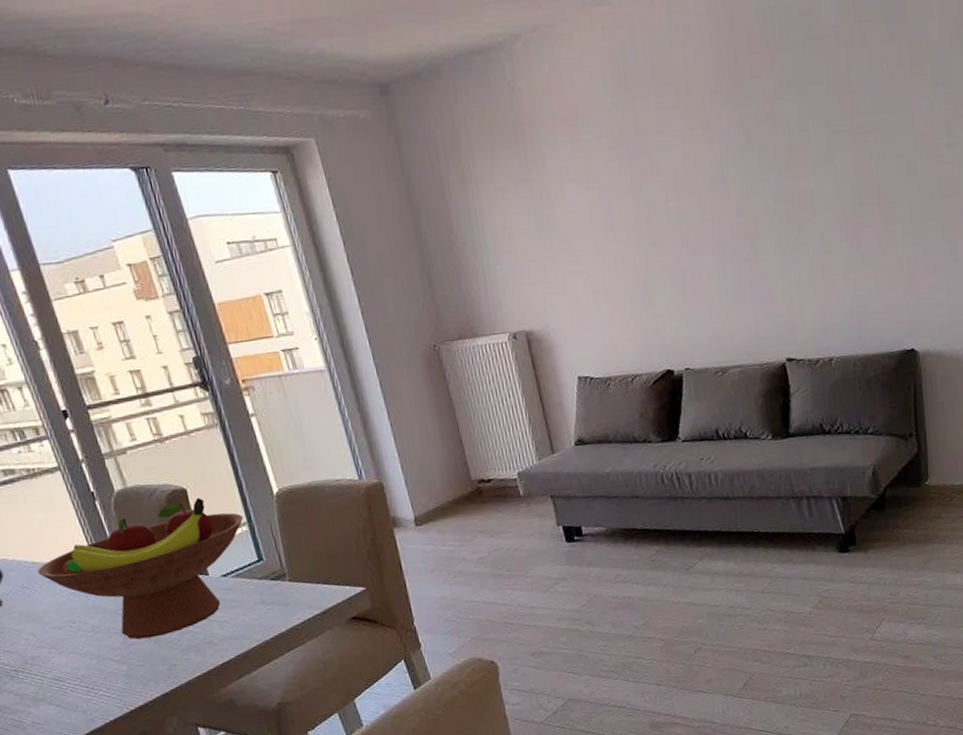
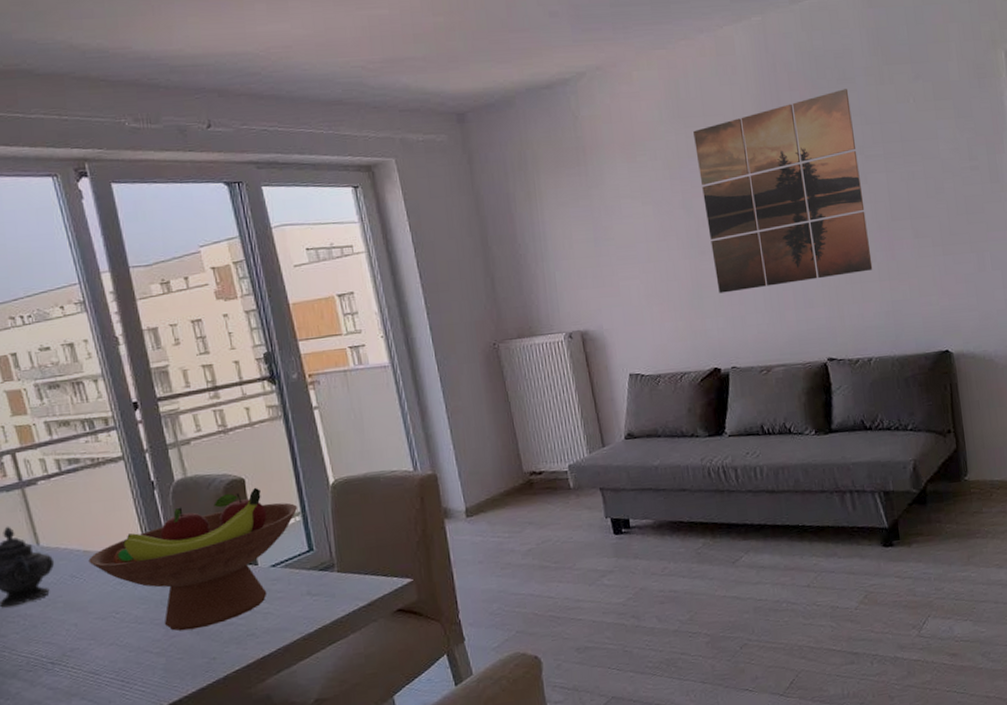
wall art: none [642,51,837,289] -> present [693,89,873,293]

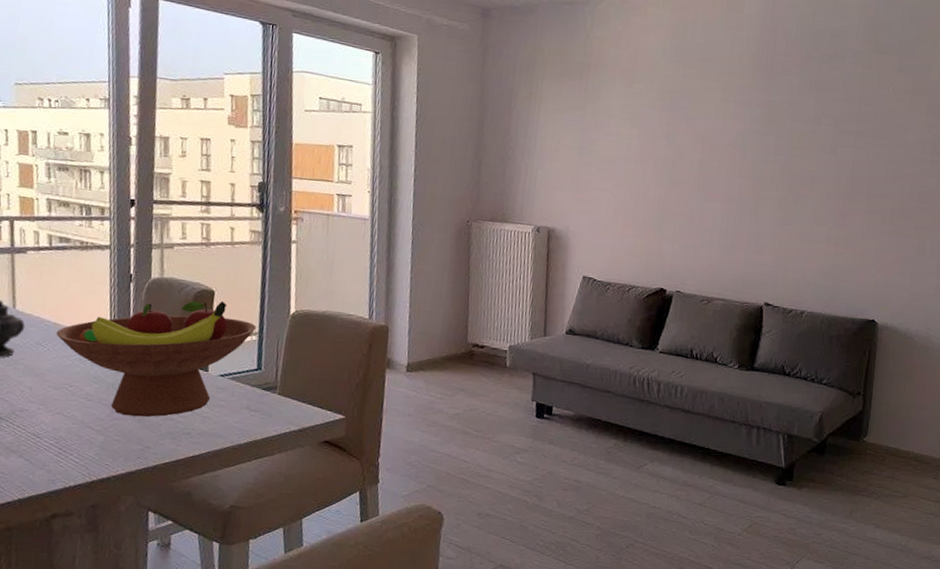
wall art: present [693,89,873,293] -> none [680,65,837,233]

